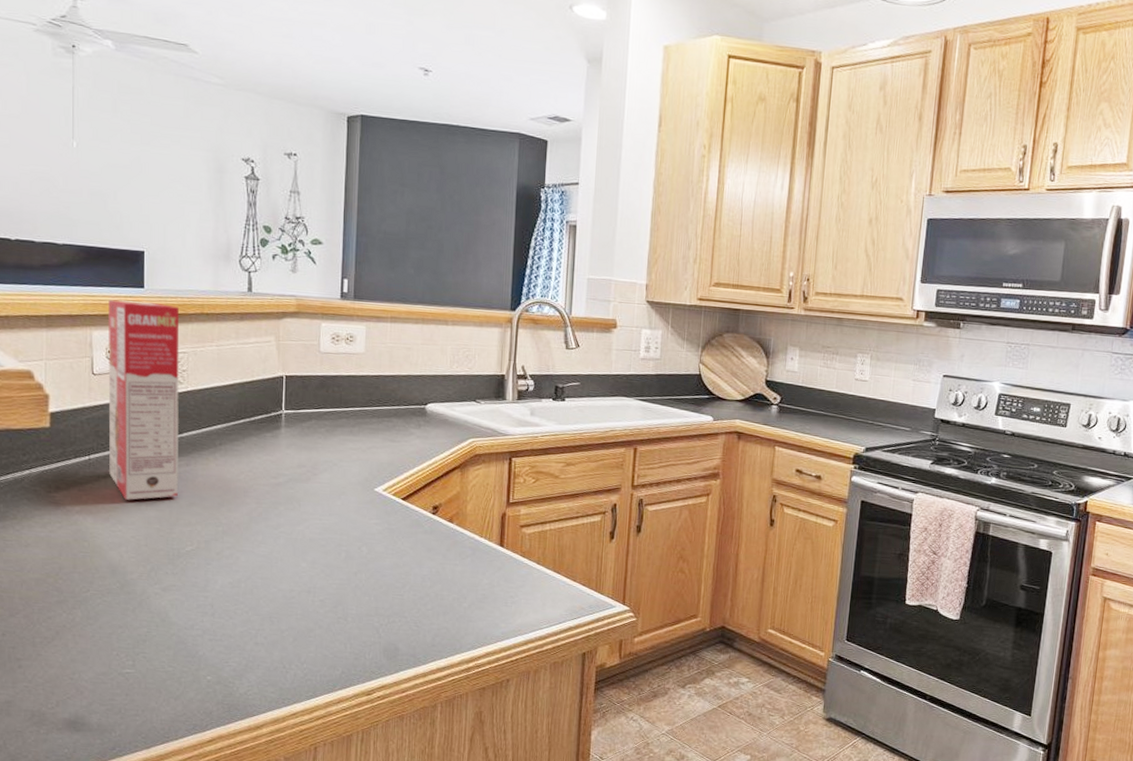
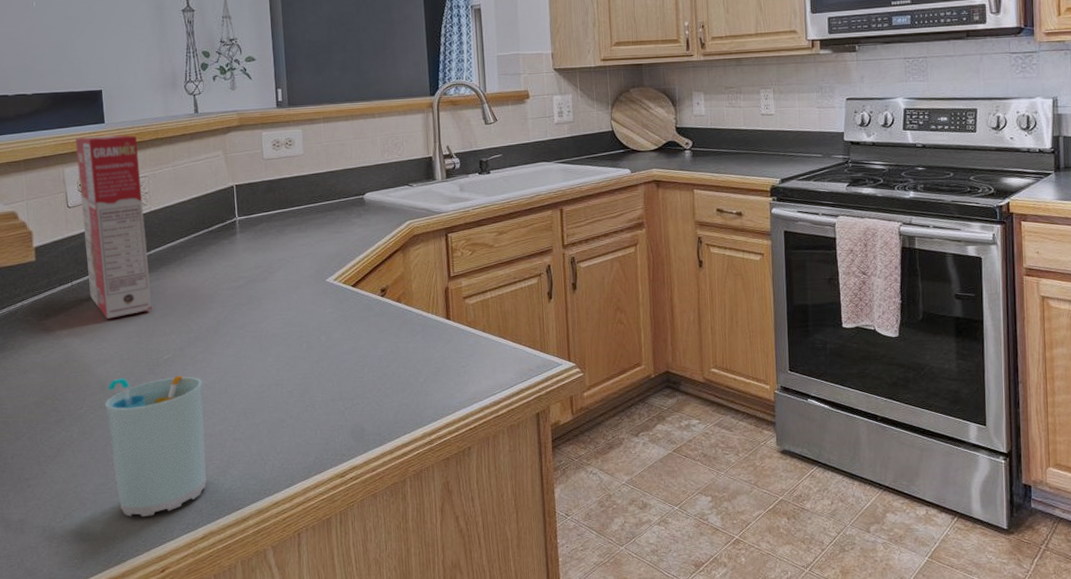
cup: none [114,564,228,713] -> present [104,375,207,517]

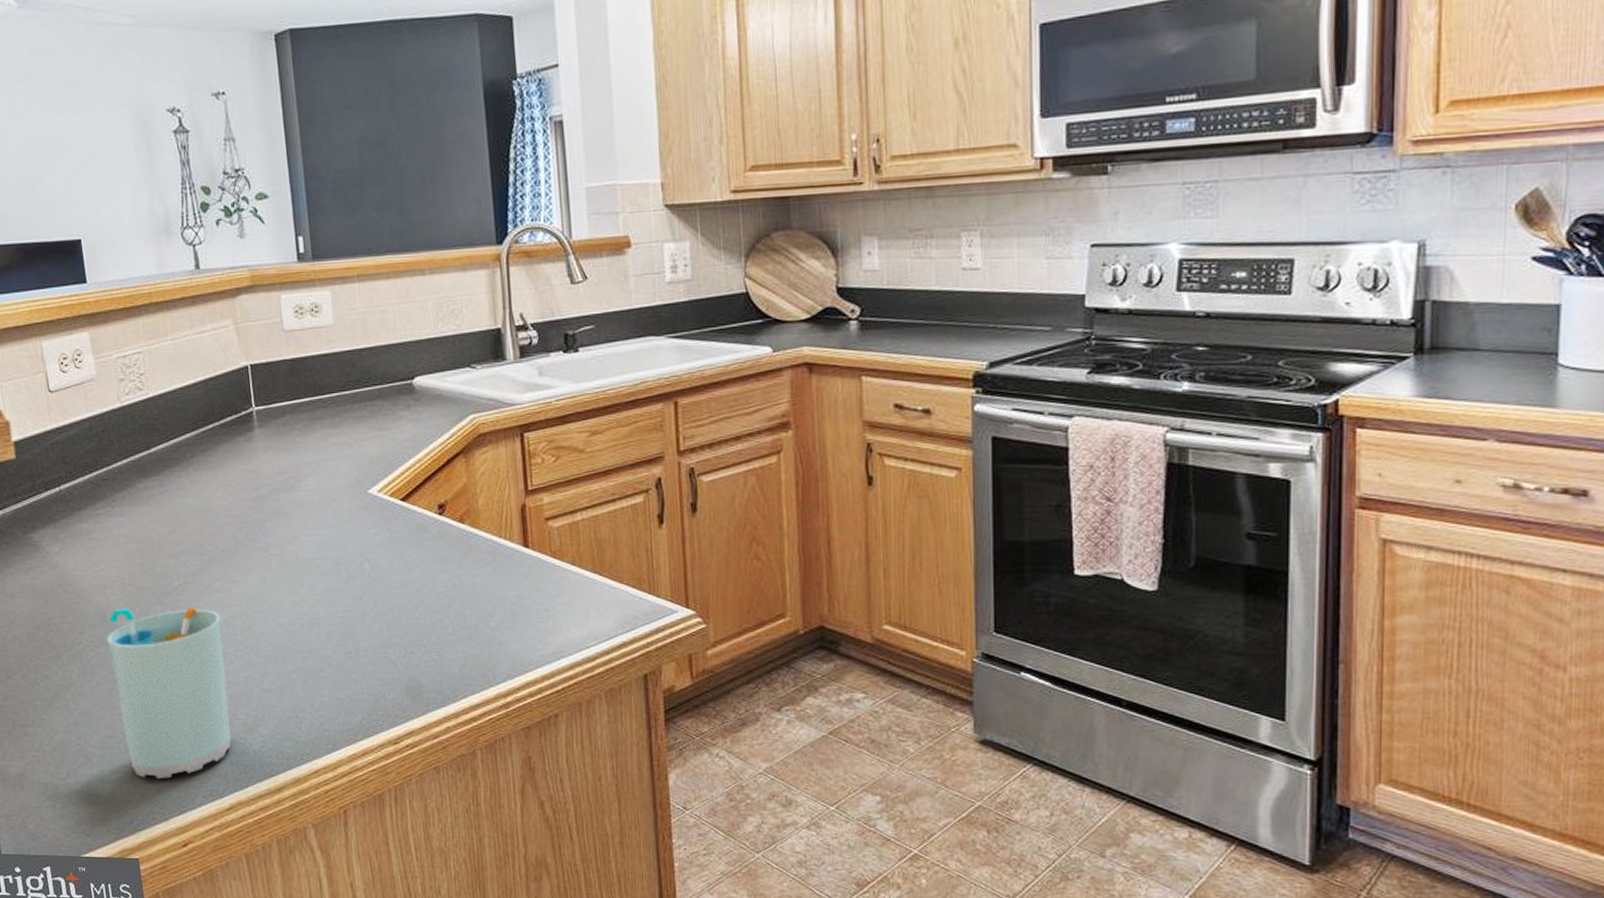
cereal box: present [75,134,152,319] -> none [53,298,156,534]

